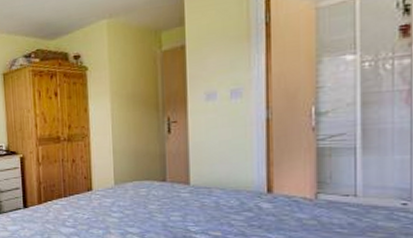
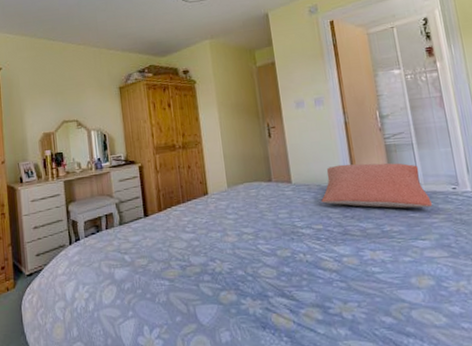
pillow: none [223,167,368,224] -> present [321,163,432,209]

